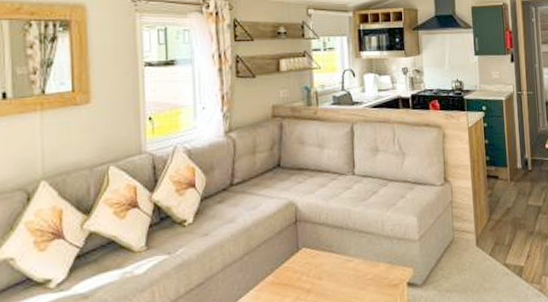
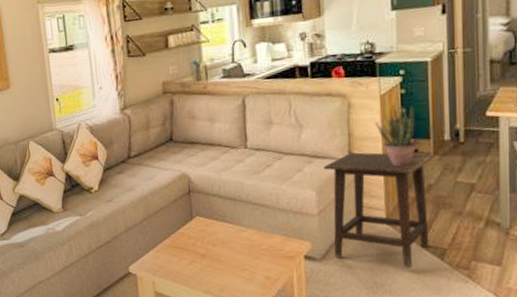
side table: none [423,179,511,289] -> present [323,152,434,270]
potted plant: none [465,137,499,192] -> present [375,105,419,166]

